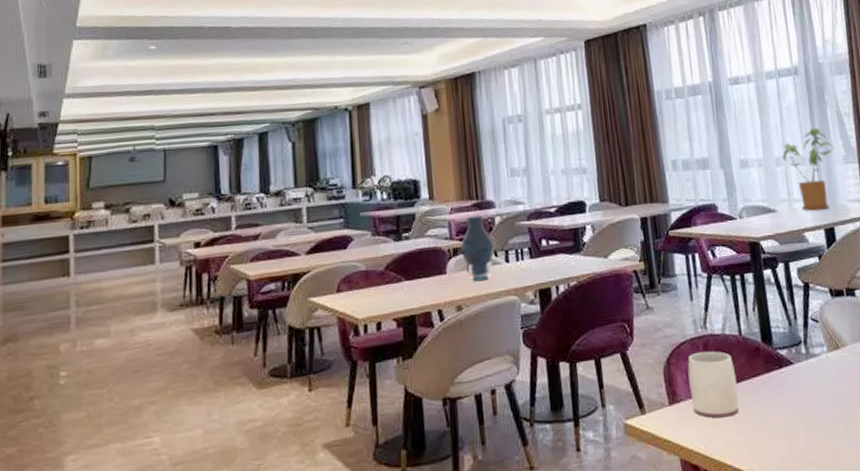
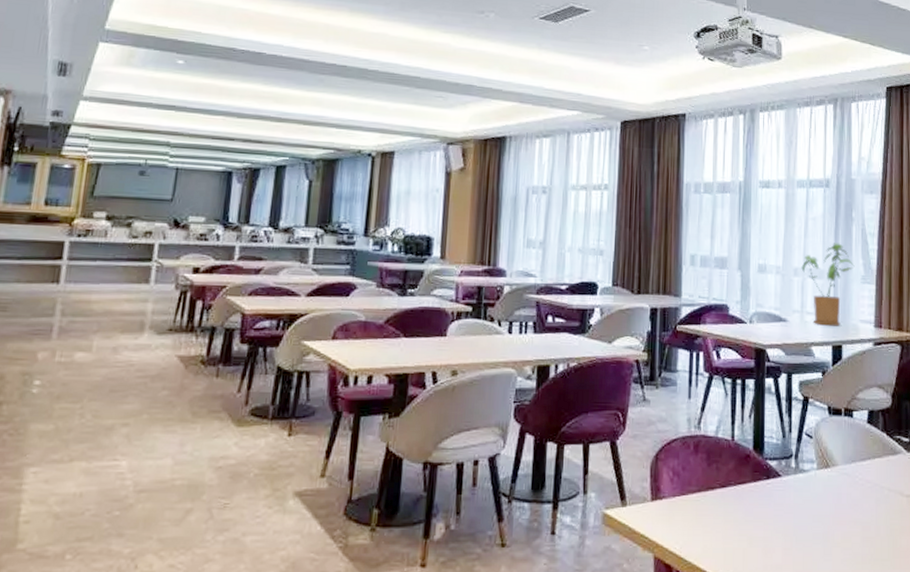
vase: present [460,215,494,282] -> none [464,282,499,349]
mug: present [687,351,739,418] -> none [674,451,723,521]

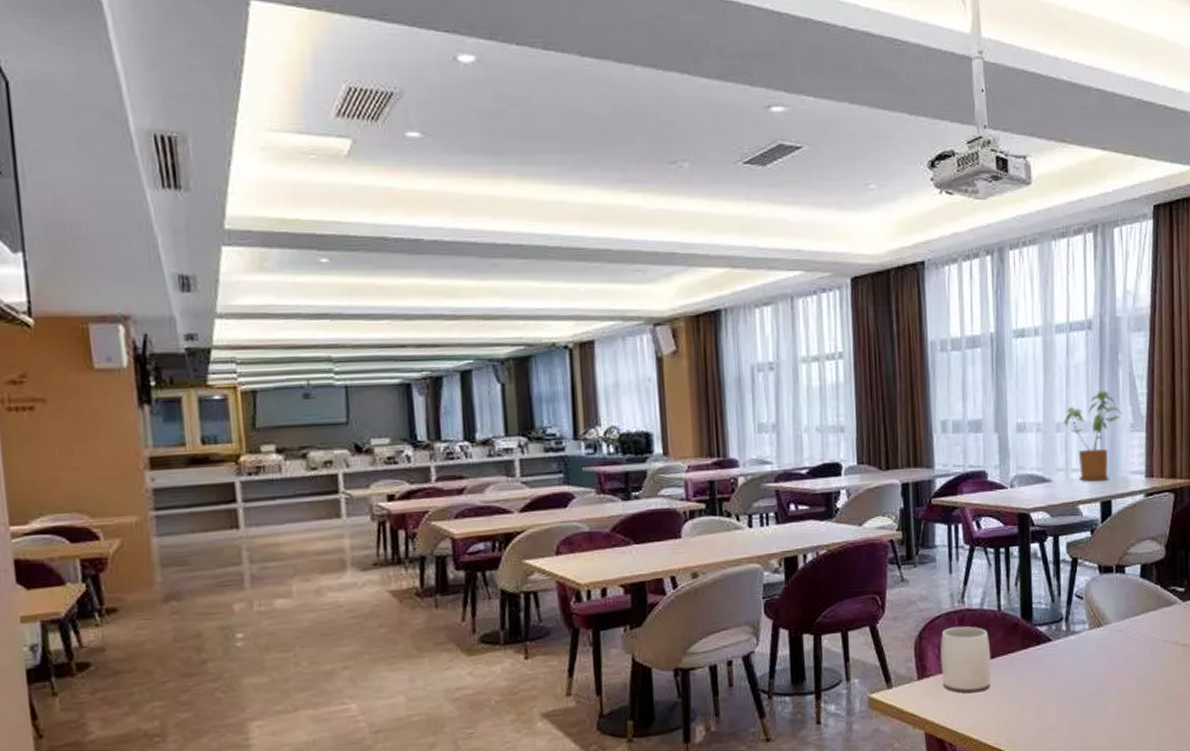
mug: none [674,451,723,521] -> present [940,626,992,694]

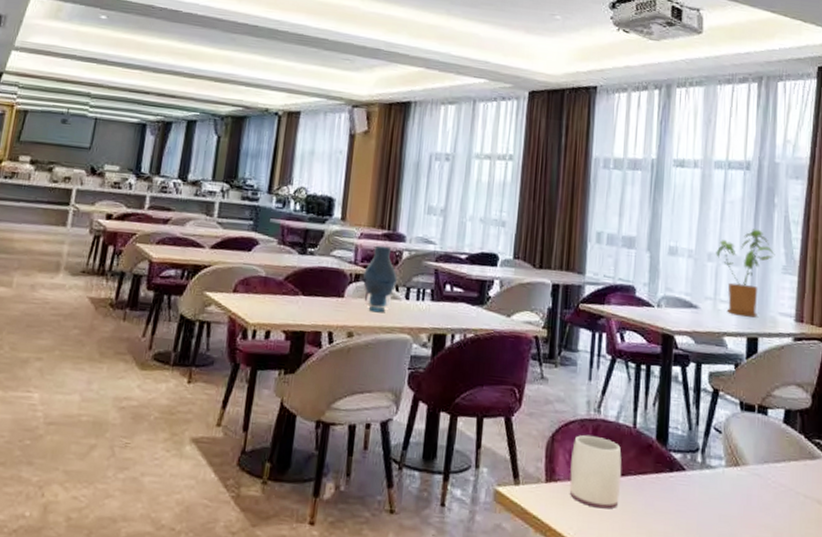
vase: none [697,475,736,548] -> present [362,245,397,313]

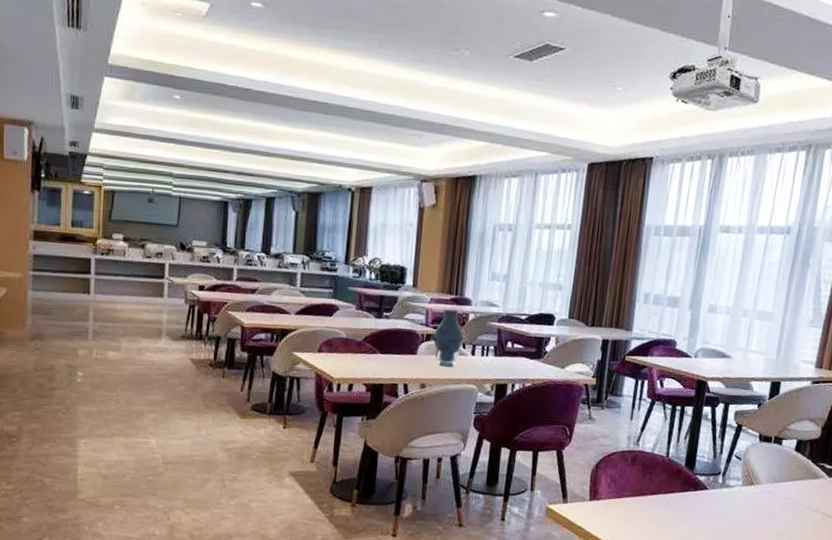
mug: present [569,435,622,509] -> none [609,463,655,520]
house plant: present [716,229,775,318] -> none [751,288,804,366]

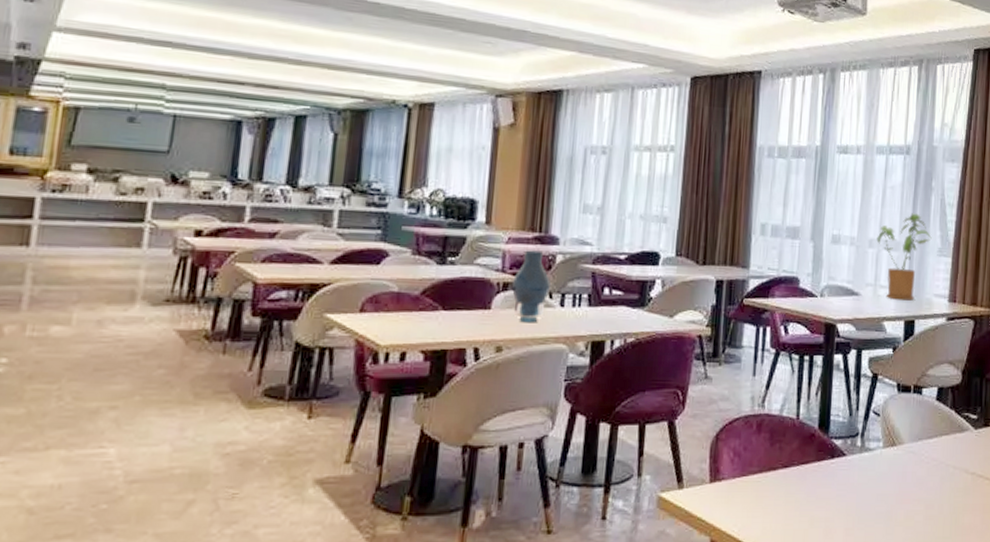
house plant: none [751,288,804,366] -> present [876,213,932,302]

